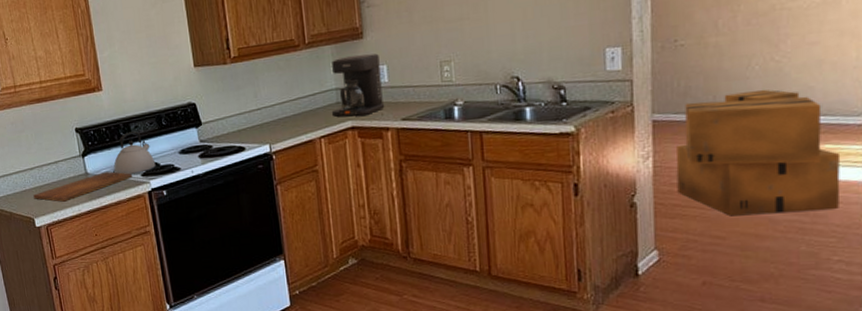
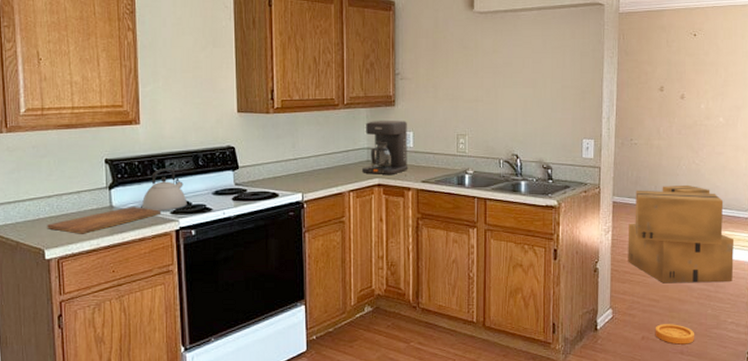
pet bowl: none [721,265,782,290] -> present [655,324,695,345]

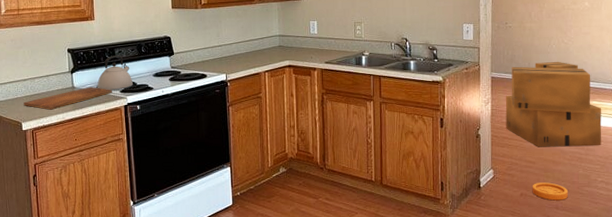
coffee maker: present [362,119,408,176] -> none [275,11,314,58]

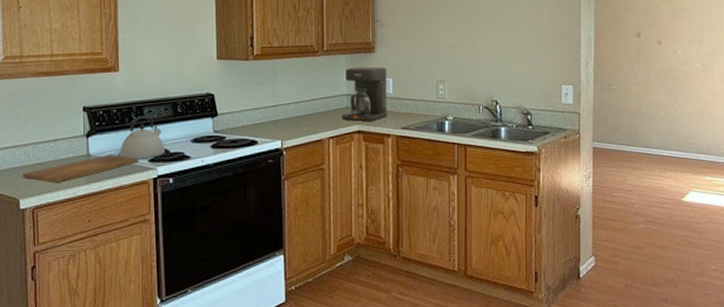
coffee maker: none [275,11,314,58] -> present [342,66,388,122]
cardboard box: present [505,61,602,147] -> none [608,130,715,230]
pet bowl: present [532,182,569,201] -> none [638,271,679,293]

